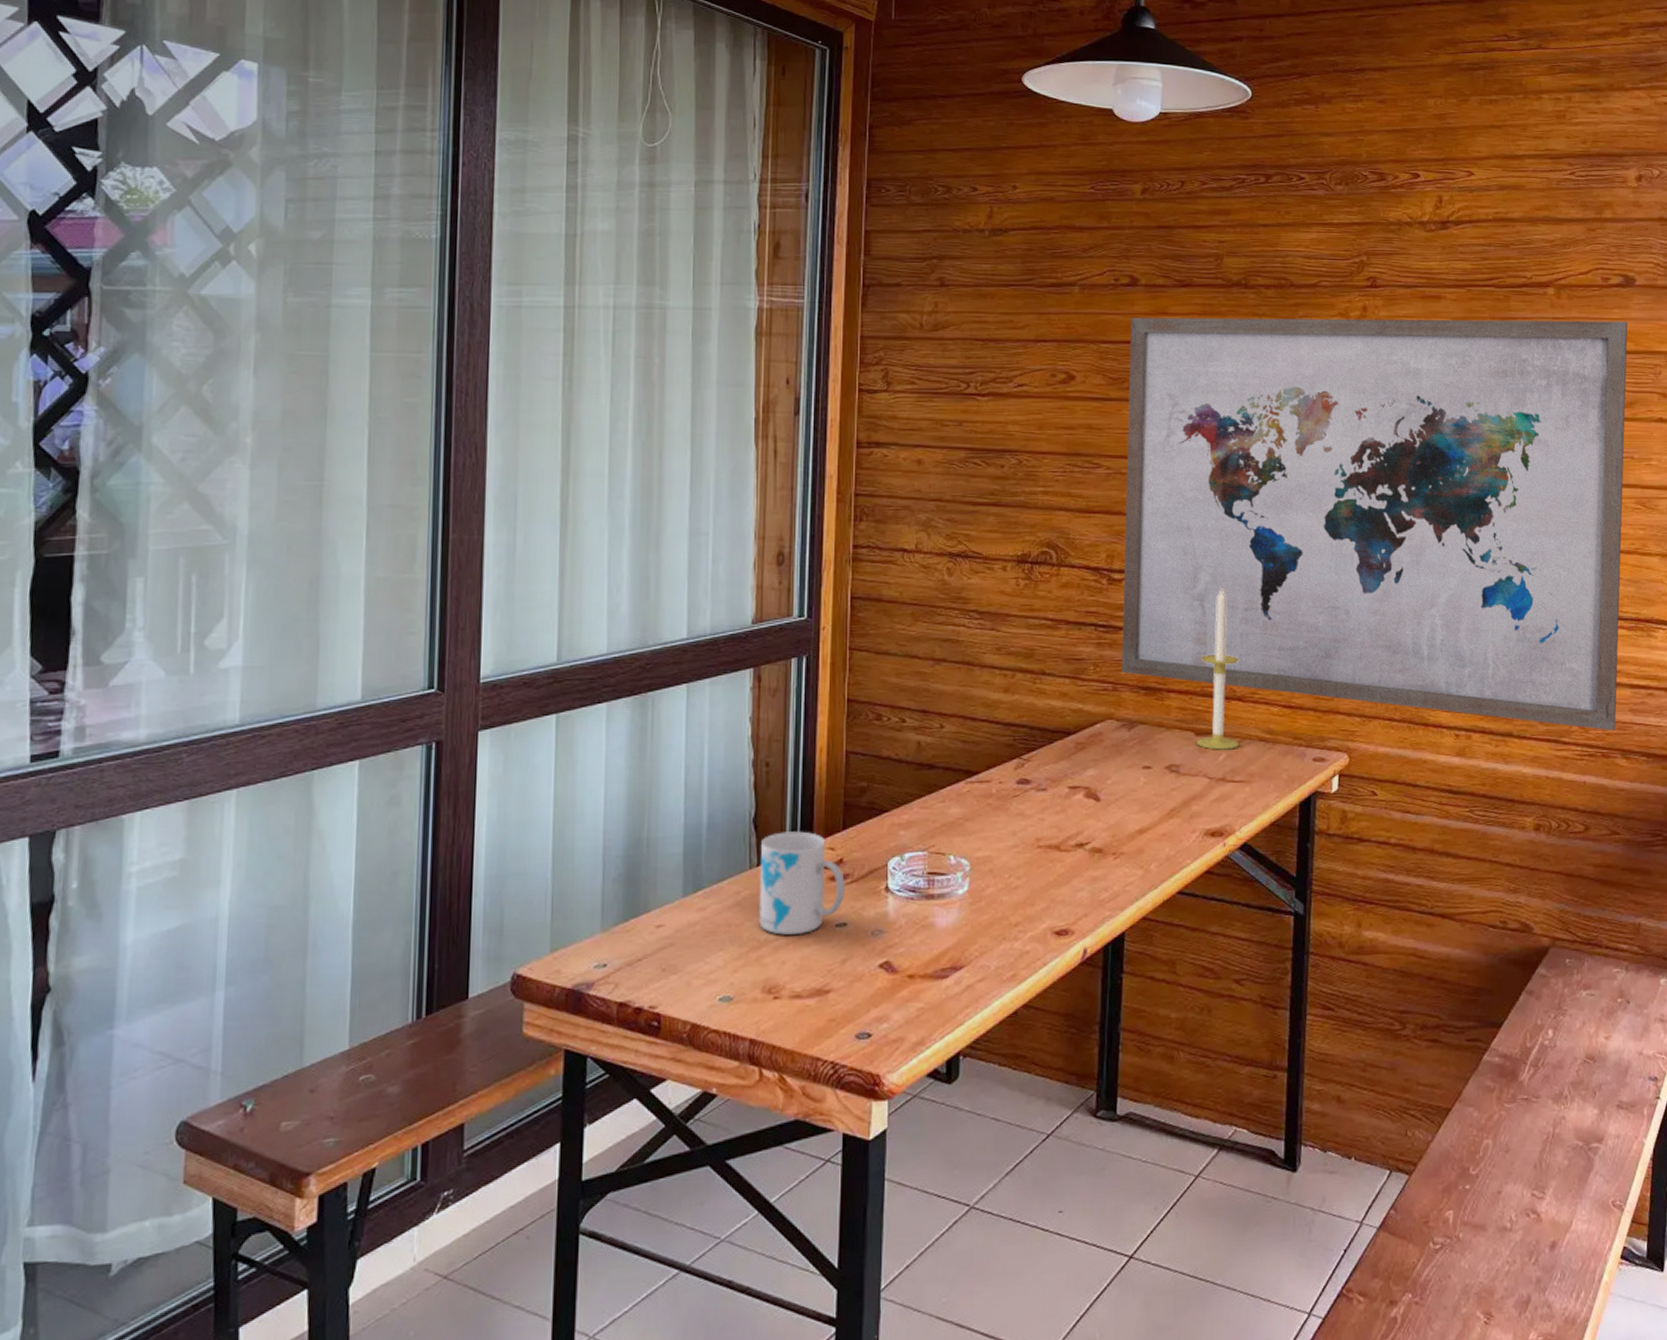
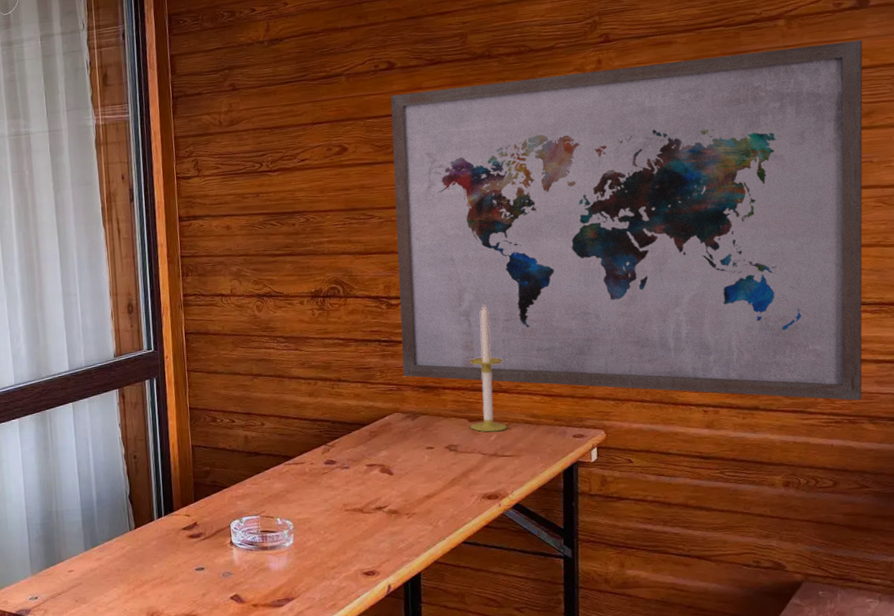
mug: present [759,831,845,935] -> none [136,503,201,577]

